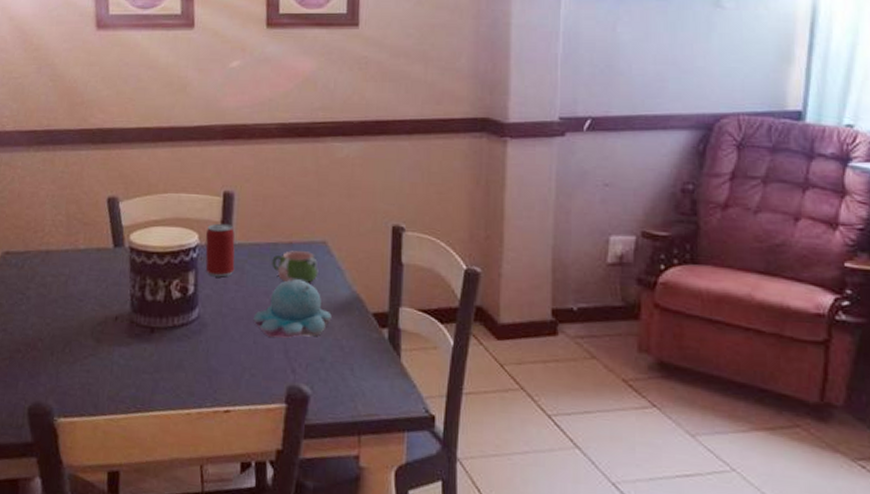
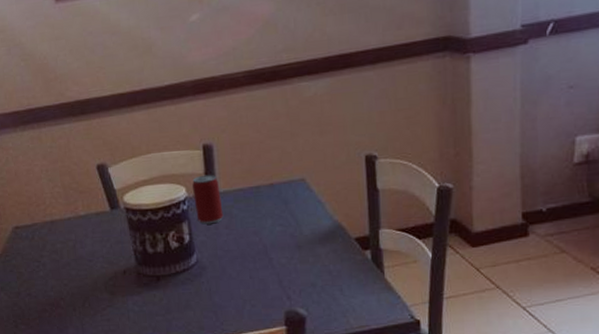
candle: present [253,278,332,338] -> none [246,216,318,271]
mug: present [272,251,319,283] -> none [256,190,301,220]

